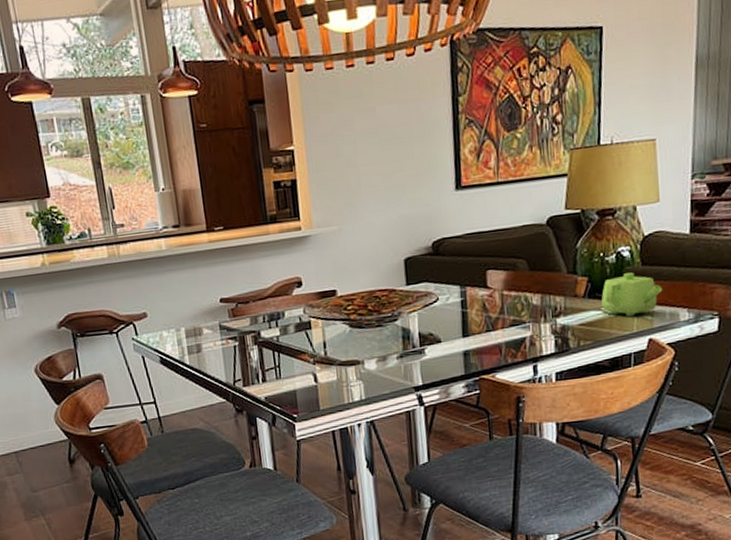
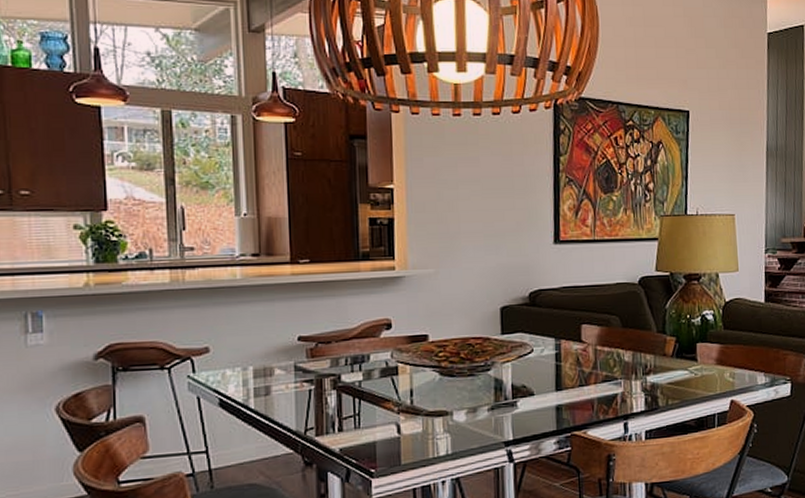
teapot: present [601,272,663,317] -> none [688,335,743,378]

